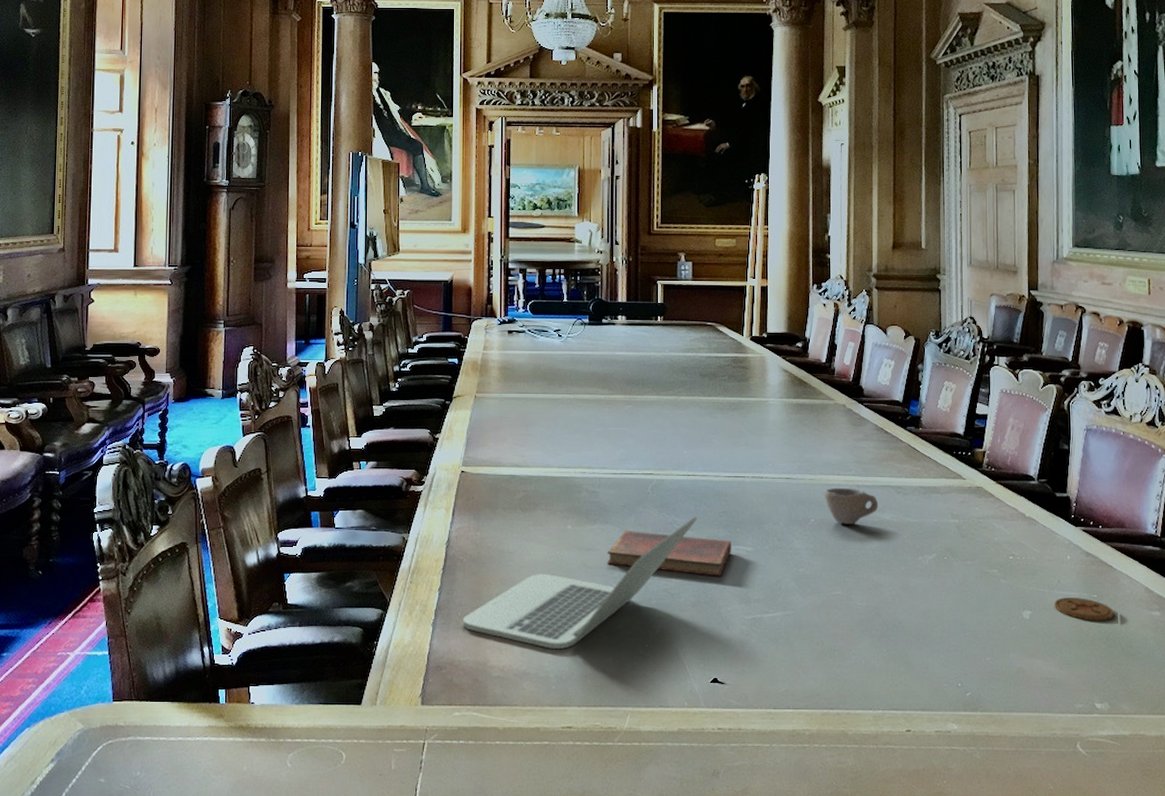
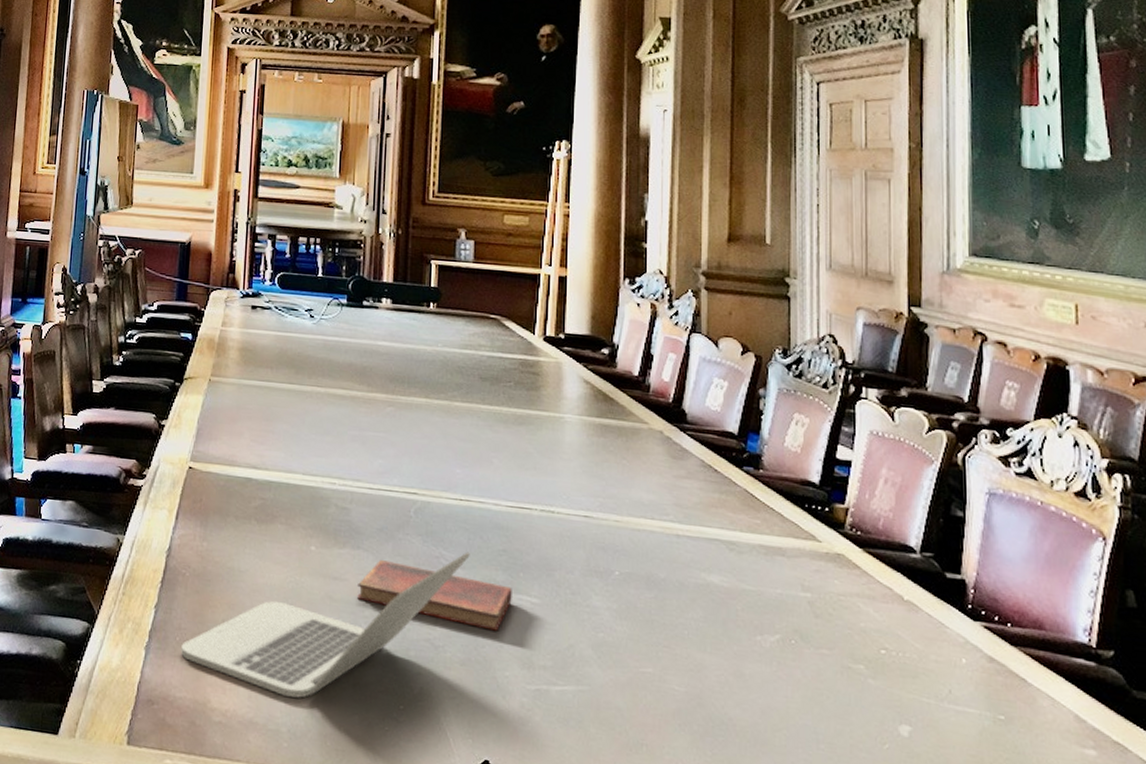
cup: present [824,487,879,524] -> none [633,534,704,584]
coaster: present [1054,598,1115,621] -> none [944,714,1030,754]

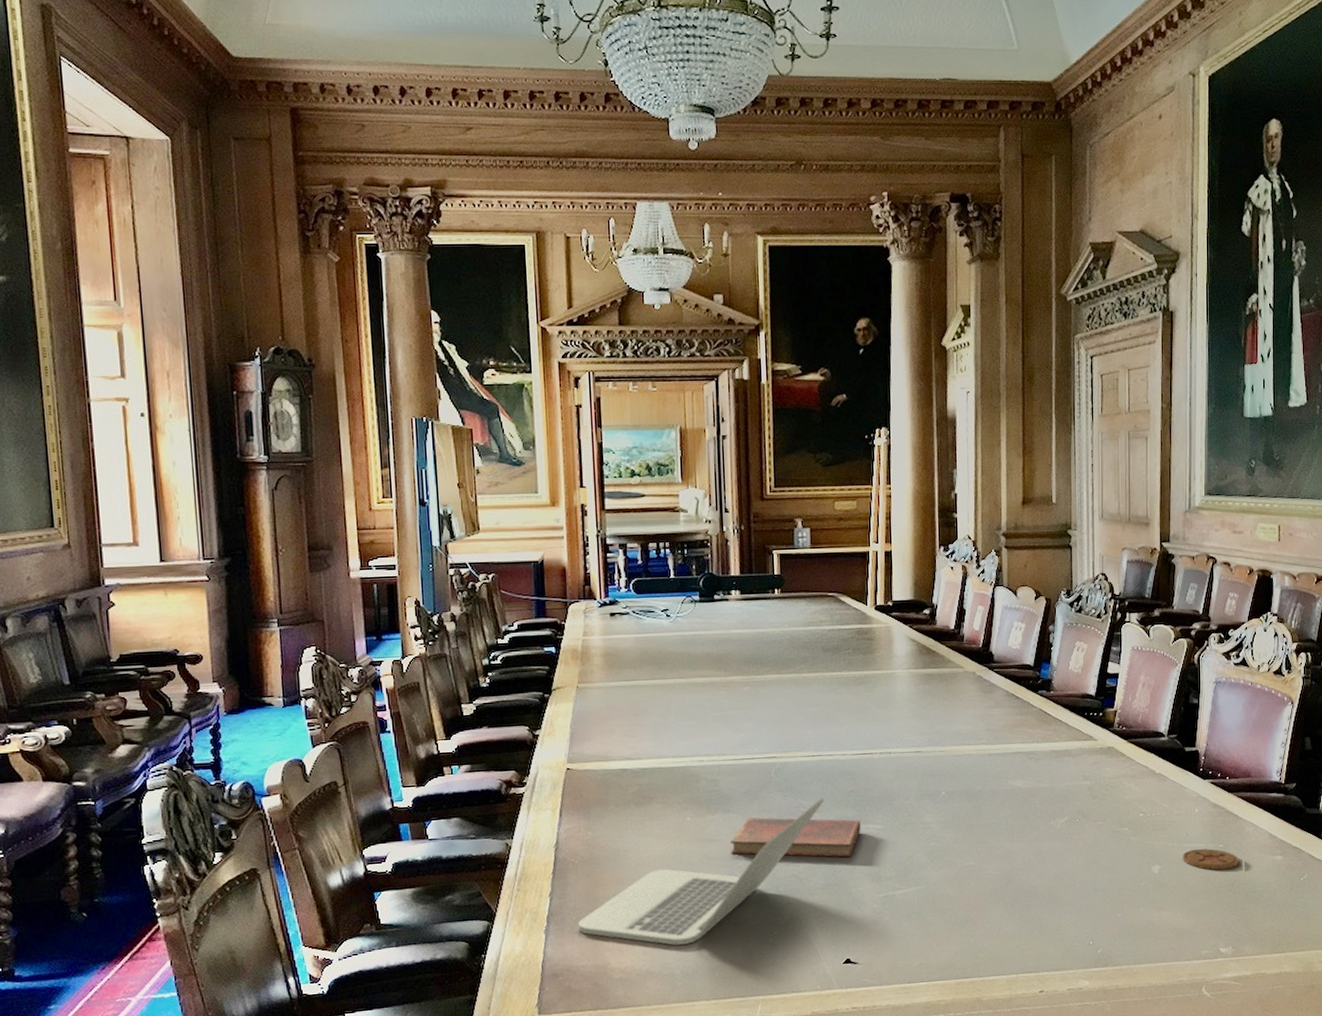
coaster: none [944,714,1030,754] -> present [1183,848,1240,870]

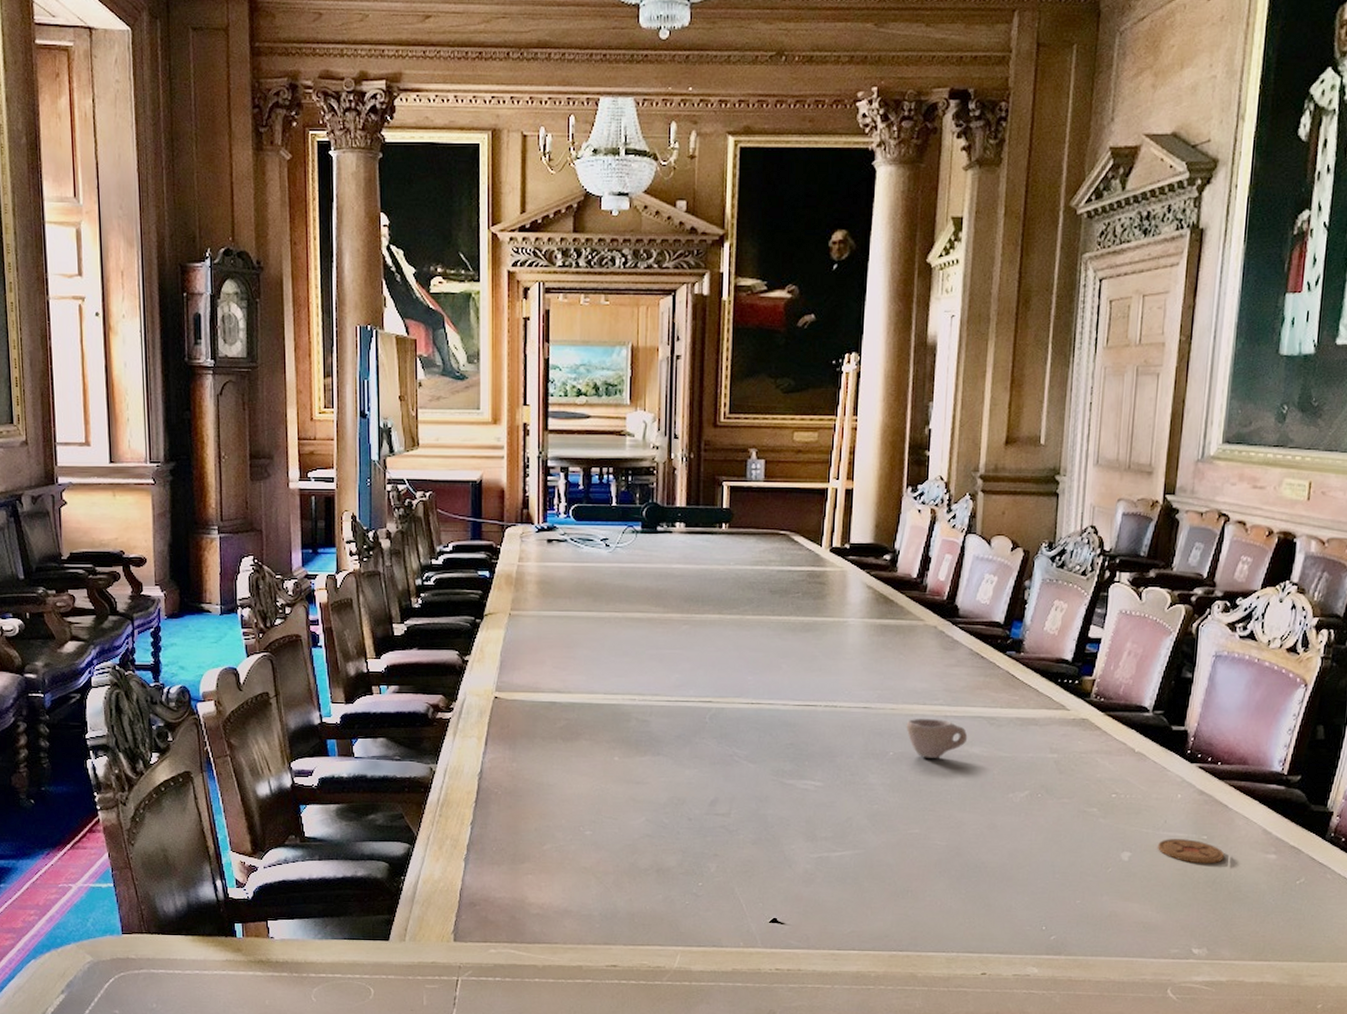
laptop: present [578,798,824,945] -> none [498,748,761,886]
diary: present [731,817,862,858] -> none [658,762,799,813]
cup: none [955,757,1010,795] -> present [906,718,968,758]

